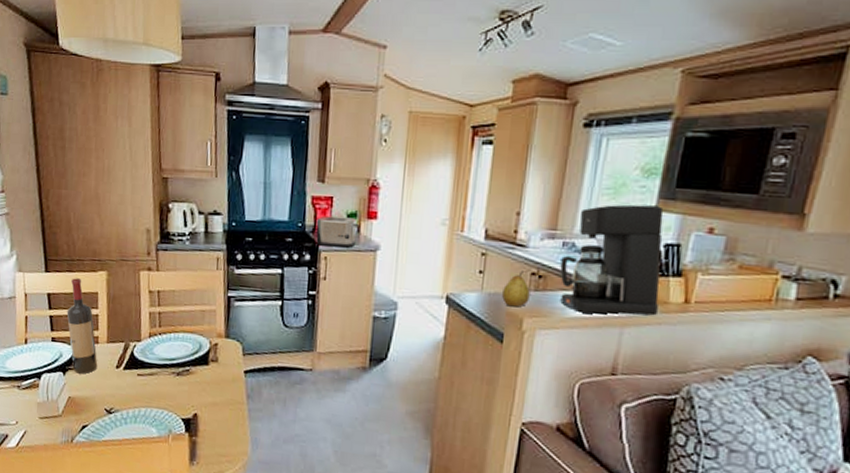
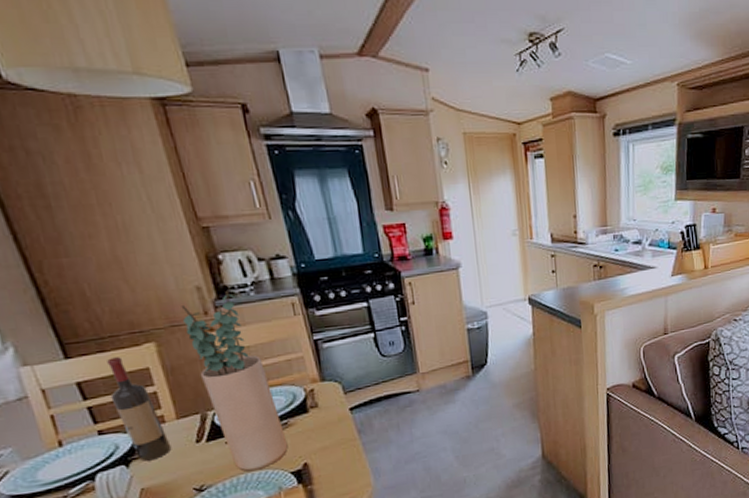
vase: none [130,237,186,408] -> present [181,291,288,471]
toaster: present [316,216,359,248] -> none [393,241,437,273]
fruit: present [502,270,530,308] -> none [574,264,596,297]
coffee maker: present [560,204,664,316] -> none [614,196,688,291]

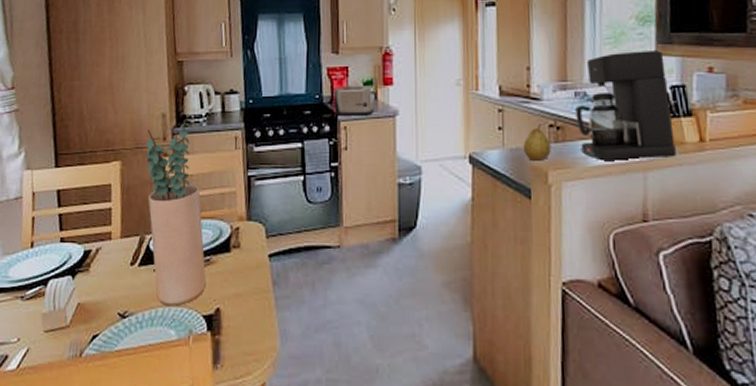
wine bottle: present [107,357,172,461] -> none [77,171,111,276]
toaster: none [393,241,437,273] -> present [333,85,376,116]
fruit: none [574,264,596,297] -> present [524,124,551,161]
coffee maker: none [614,196,688,291] -> present [575,51,676,162]

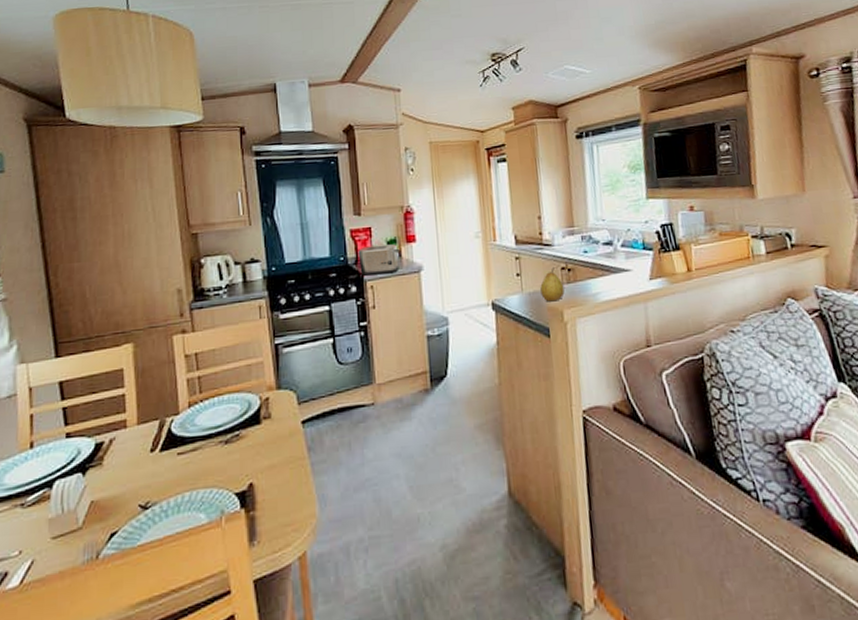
vase: present [145,120,206,306] -> none [161,294,236,489]
coffee maker: present [575,51,676,162] -> none [583,194,670,297]

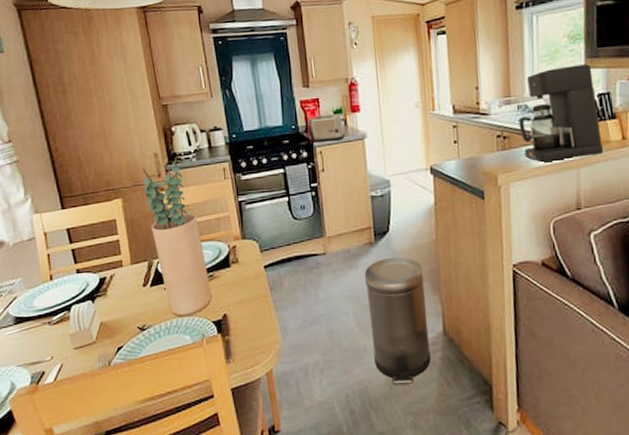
vase: none [161,294,236,489] -> present [142,157,212,316]
pedal bin: none [418,405,495,562] -> present [364,257,431,384]
fruit: present [540,267,565,302] -> none [476,135,499,167]
coffee maker: none [583,194,670,297] -> present [518,64,603,163]

